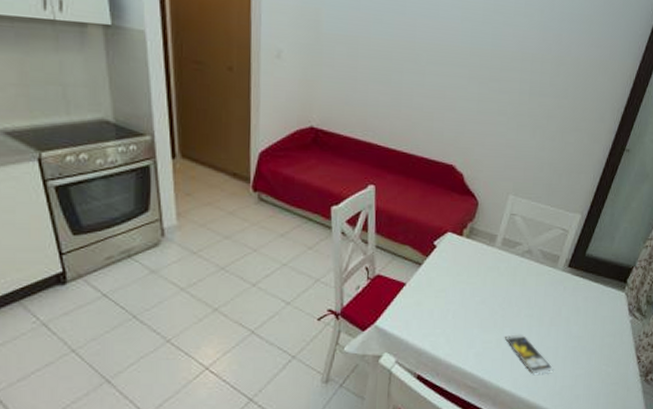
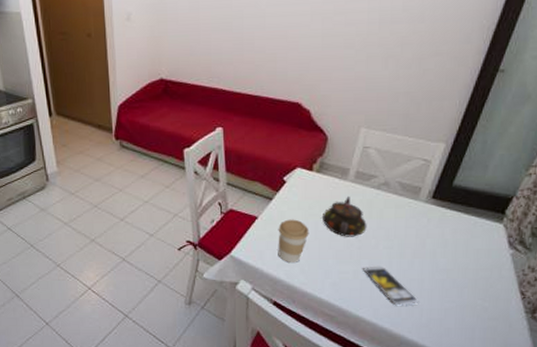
coffee cup: none [424,286,457,332] -> present [278,219,309,262]
teapot: none [470,262,511,305] -> present [323,195,367,237]

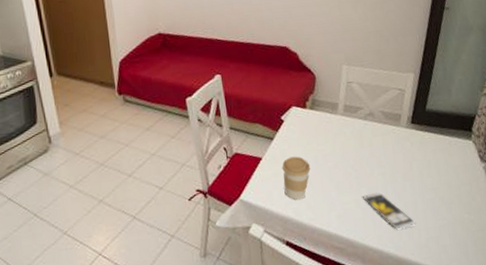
teapot: present [323,195,367,237] -> none [320,128,361,168]

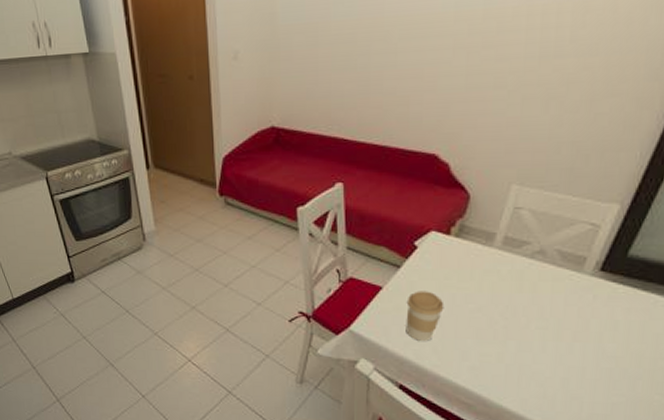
smartphone: present [363,192,416,230] -> none [509,348,579,397]

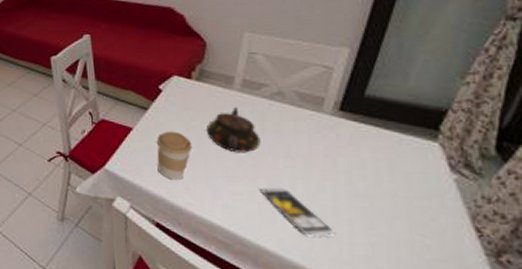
teapot: none [461,265,516,314] -> present [207,106,261,153]
smartphone: none [509,348,579,397] -> present [260,187,336,237]

